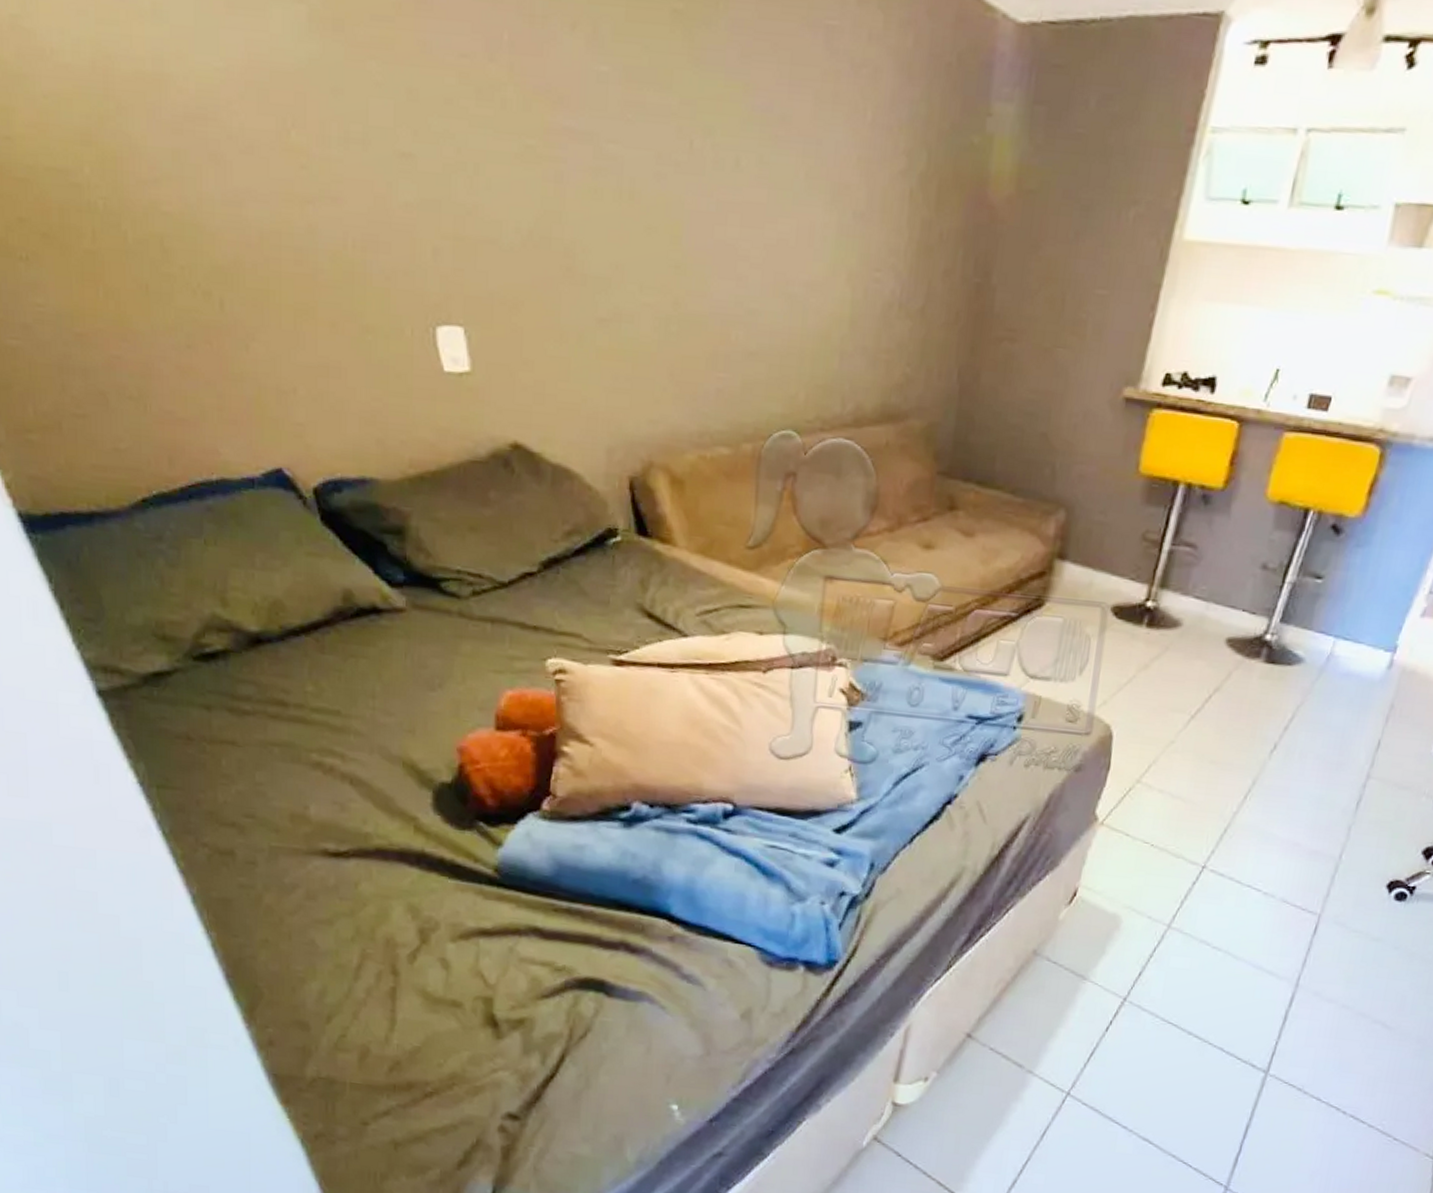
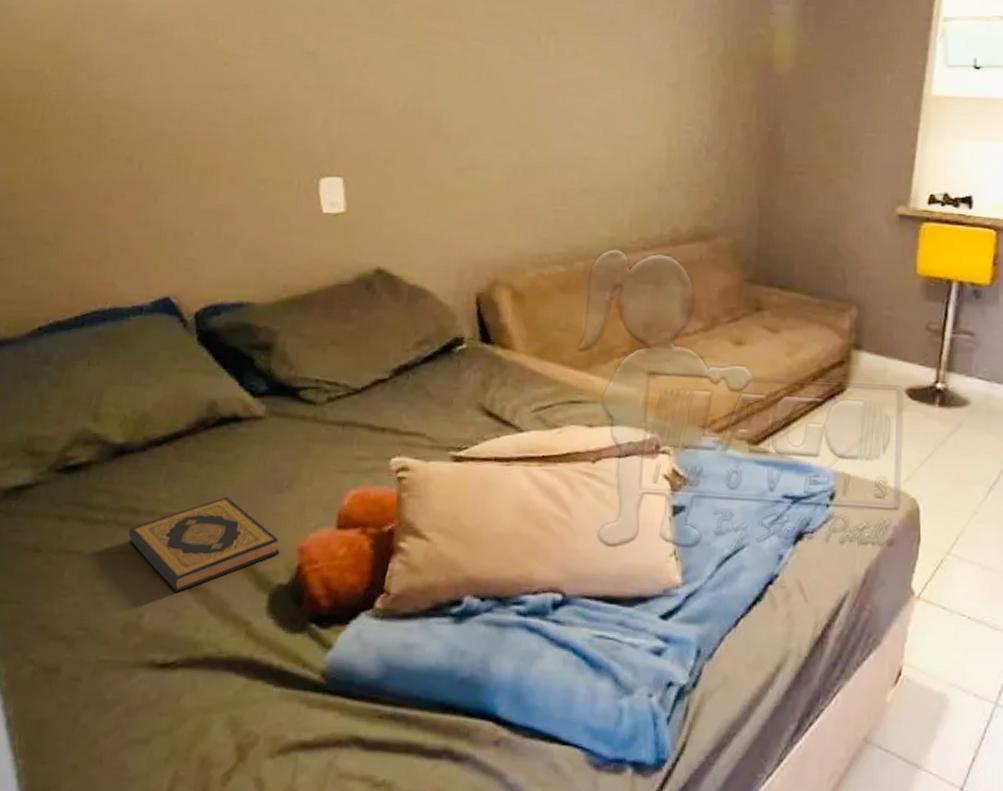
hardback book: none [280,692,439,786] -> present [128,496,280,592]

